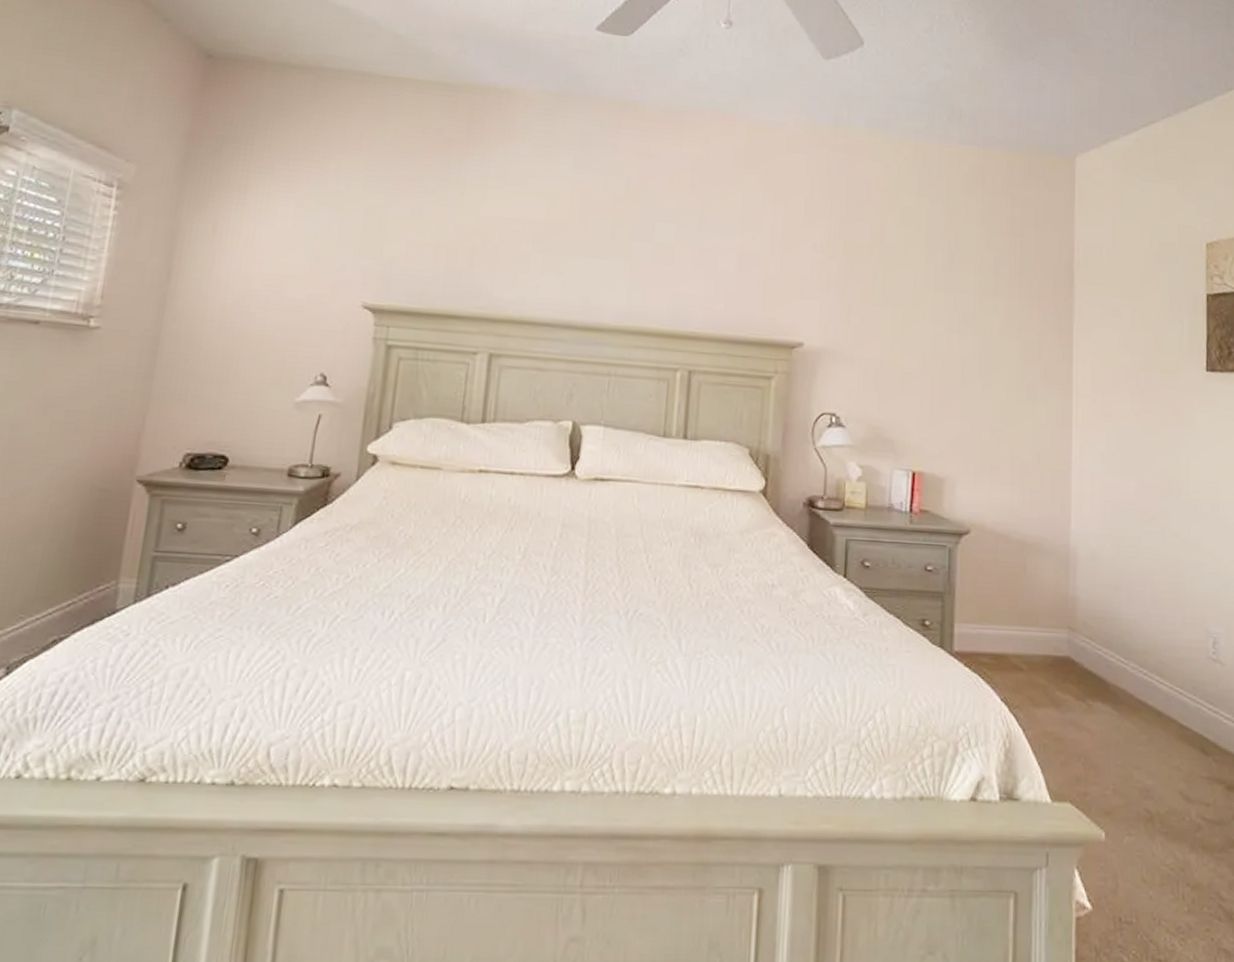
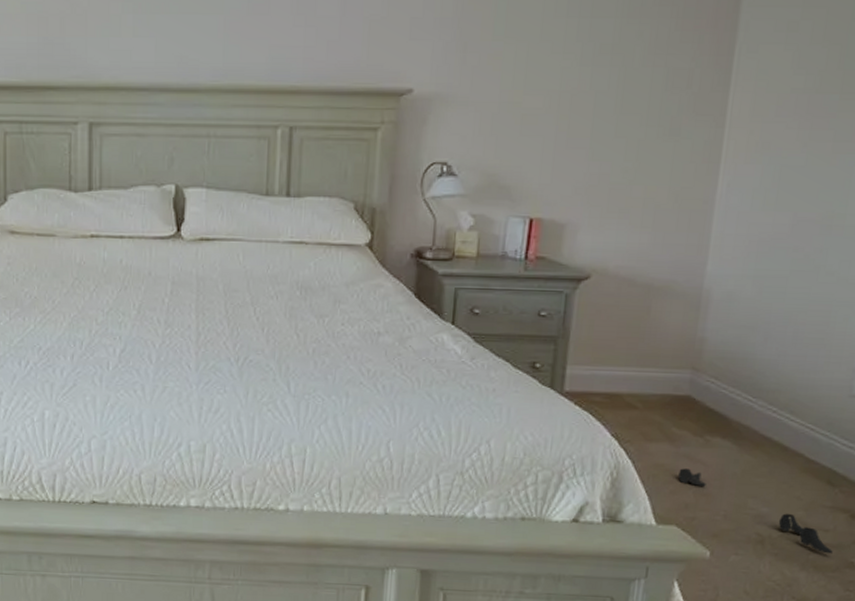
shoe: none [1067,736,1216,831] -> present [678,468,833,554]

